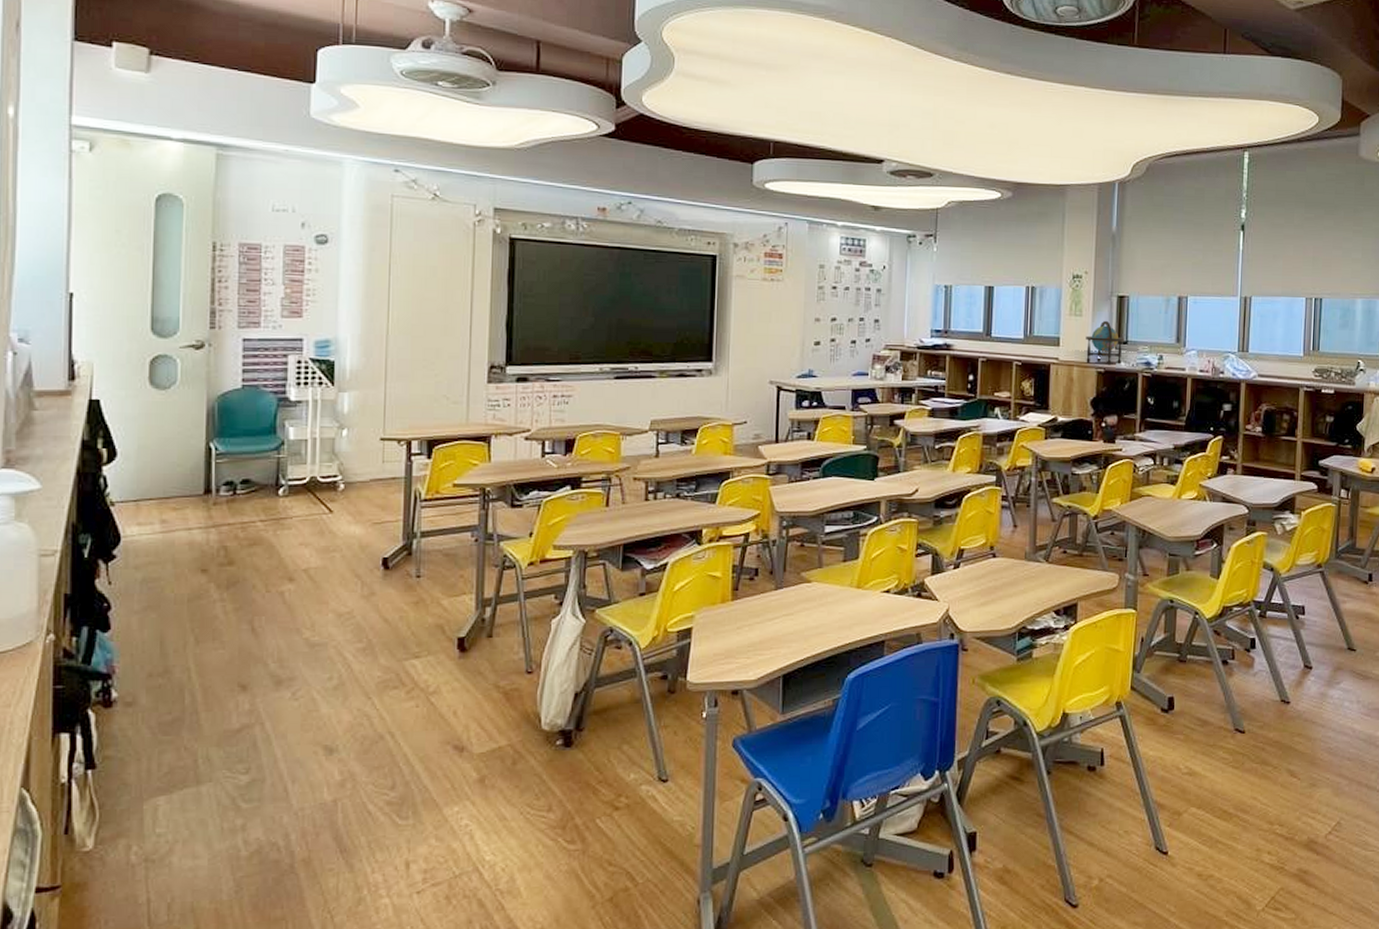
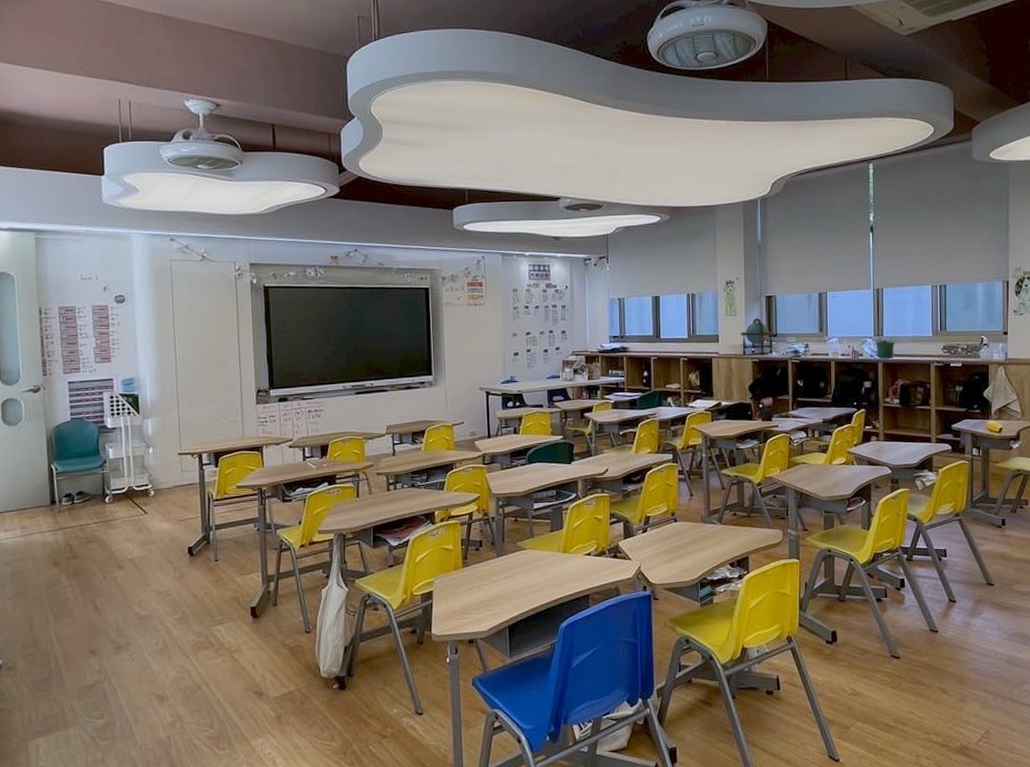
planter: none [1238,356,1264,380] -> present [875,339,897,360]

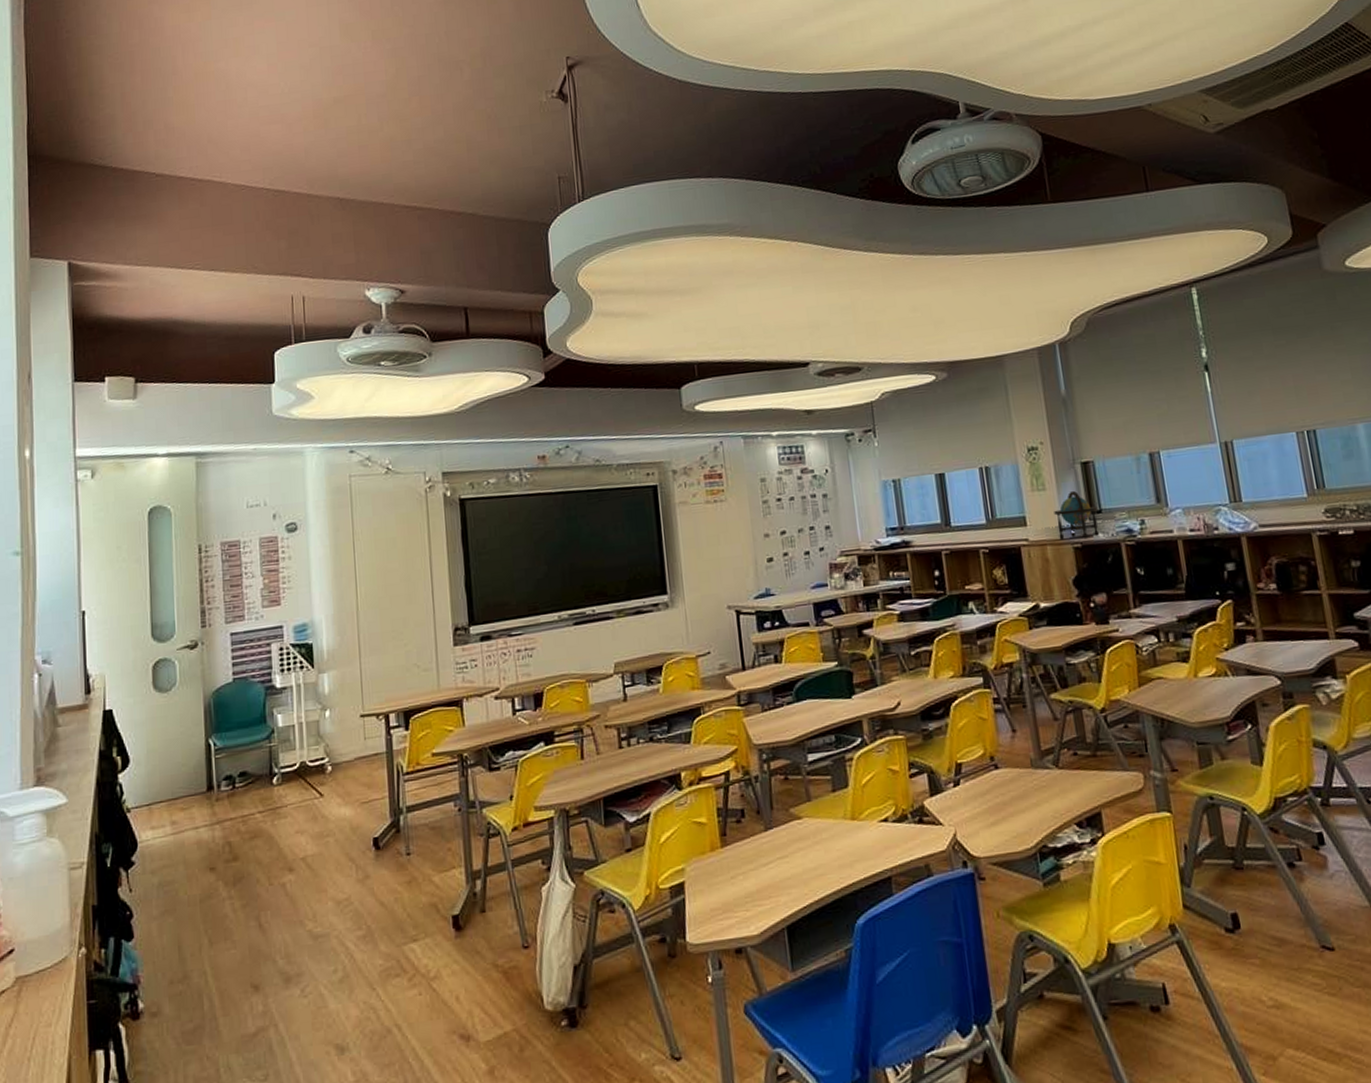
planter: present [875,339,897,360] -> none [1232,505,1262,532]

